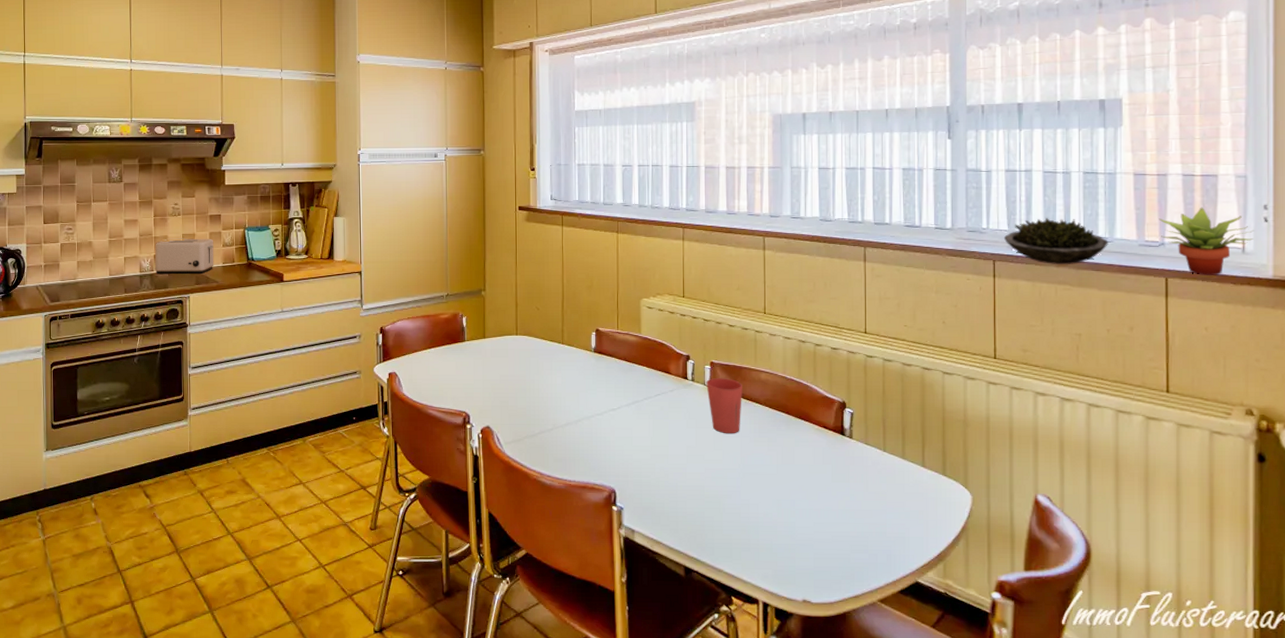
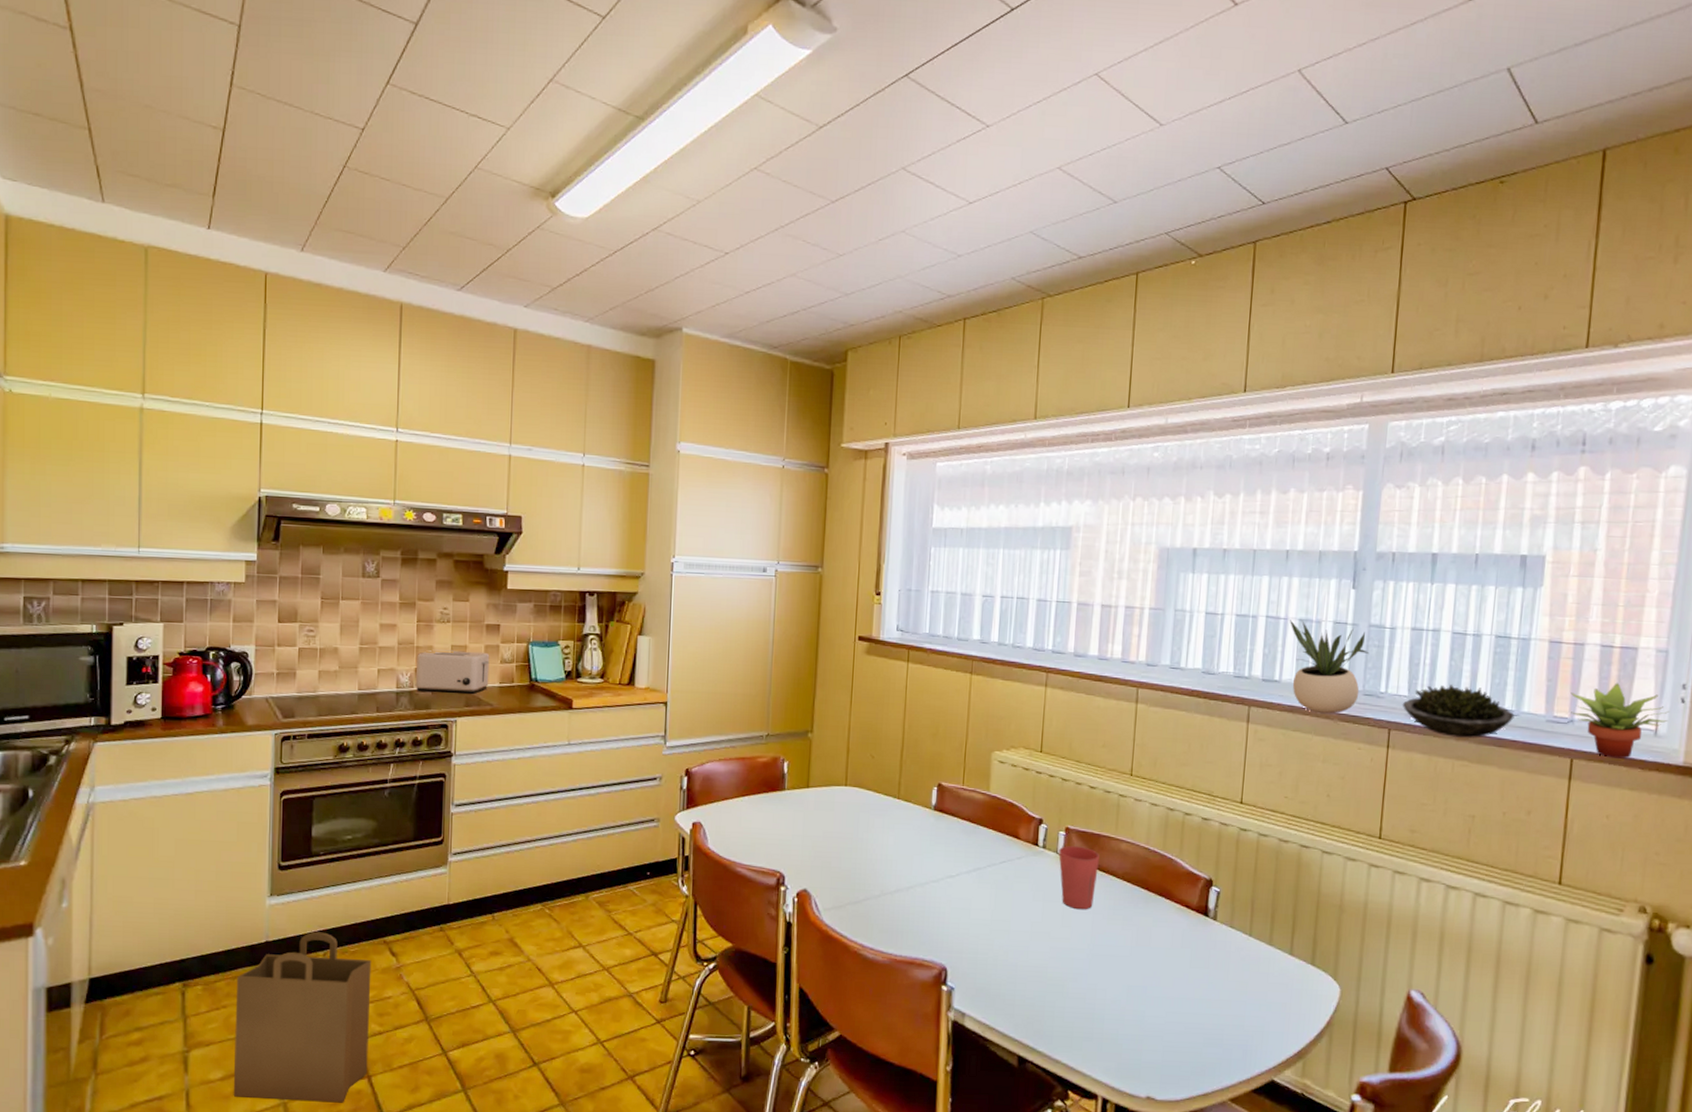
shopping bag: none [21,479,131,625] -> present [233,931,372,1103]
potted plant: none [895,169,969,250] -> present [1290,620,1370,714]

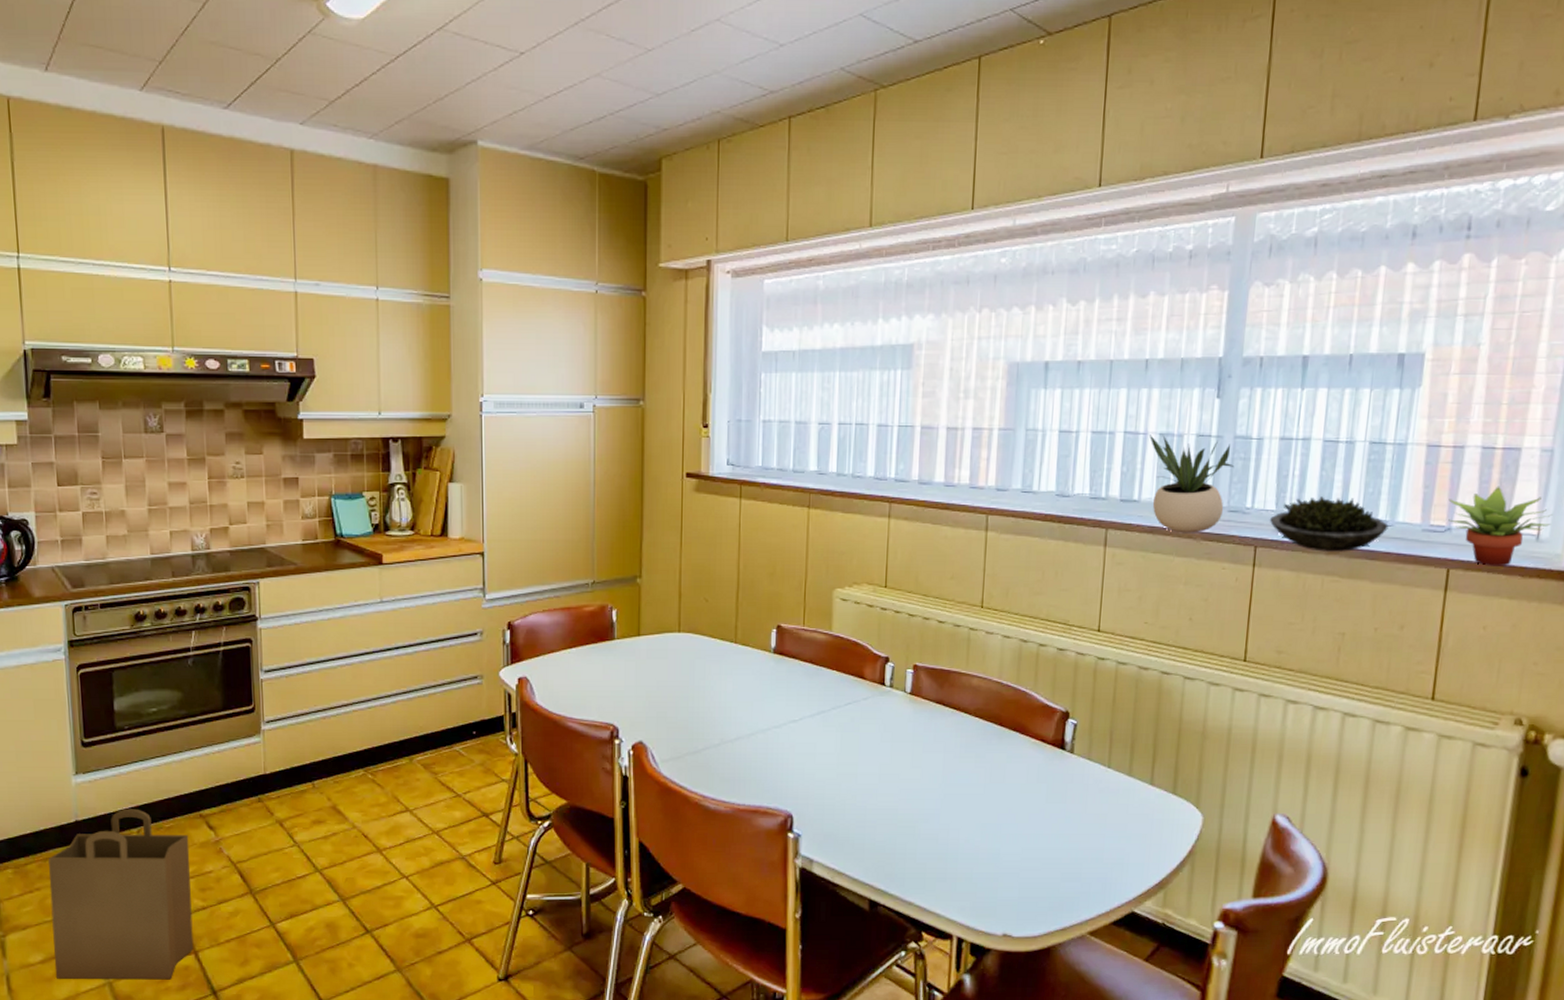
toaster: present [415,649,490,695] -> none [211,507,291,554]
cup: present [1059,846,1099,910] -> none [907,684,950,749]

